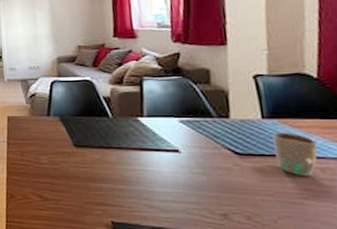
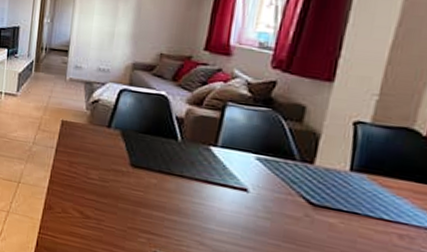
mug: present [273,132,318,177] -> none [353,188,403,241]

